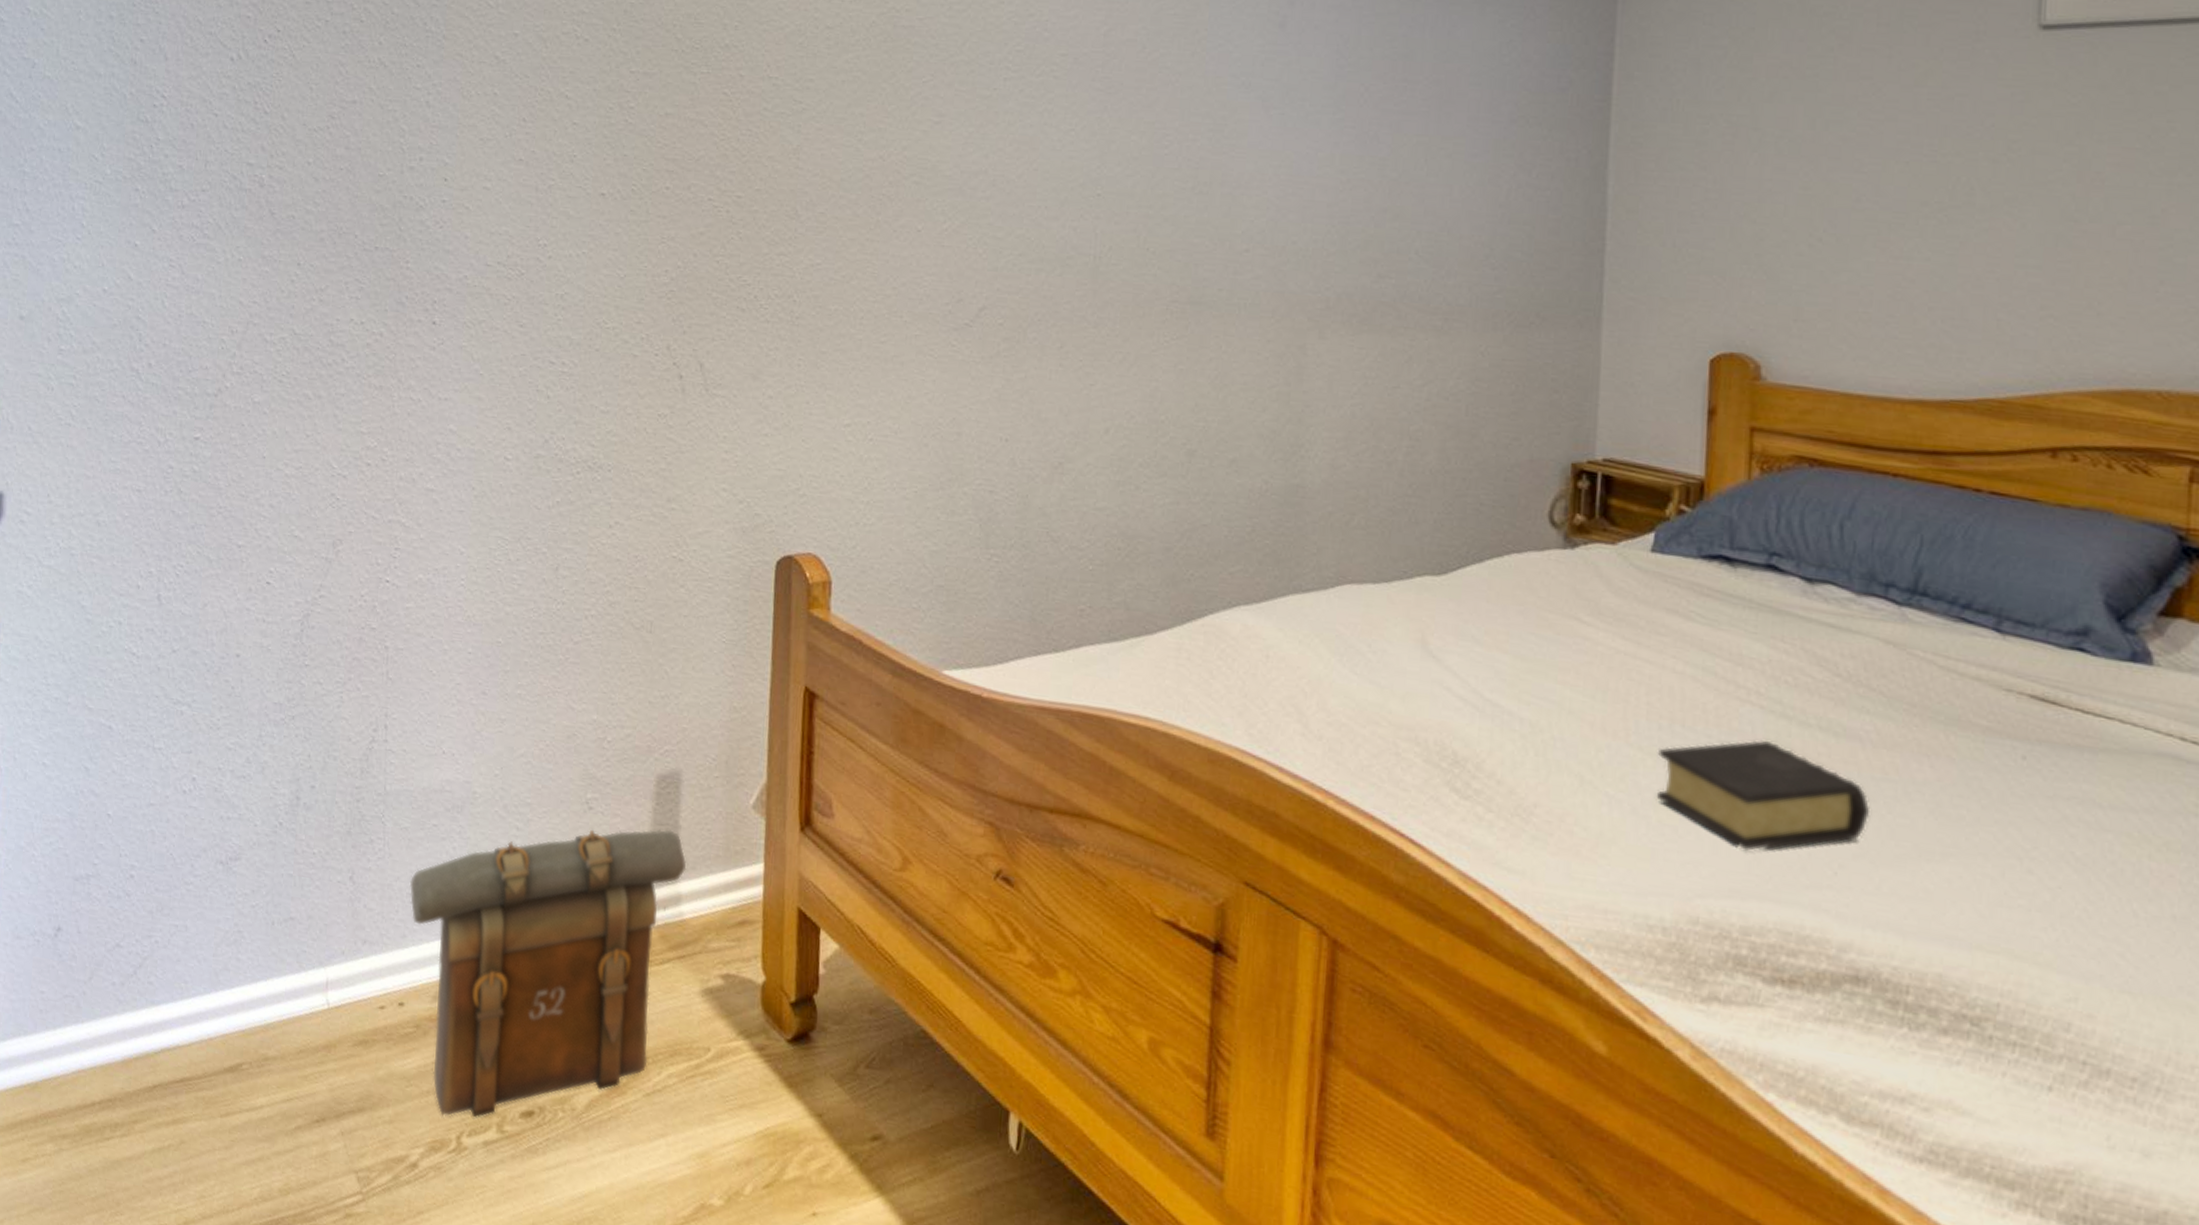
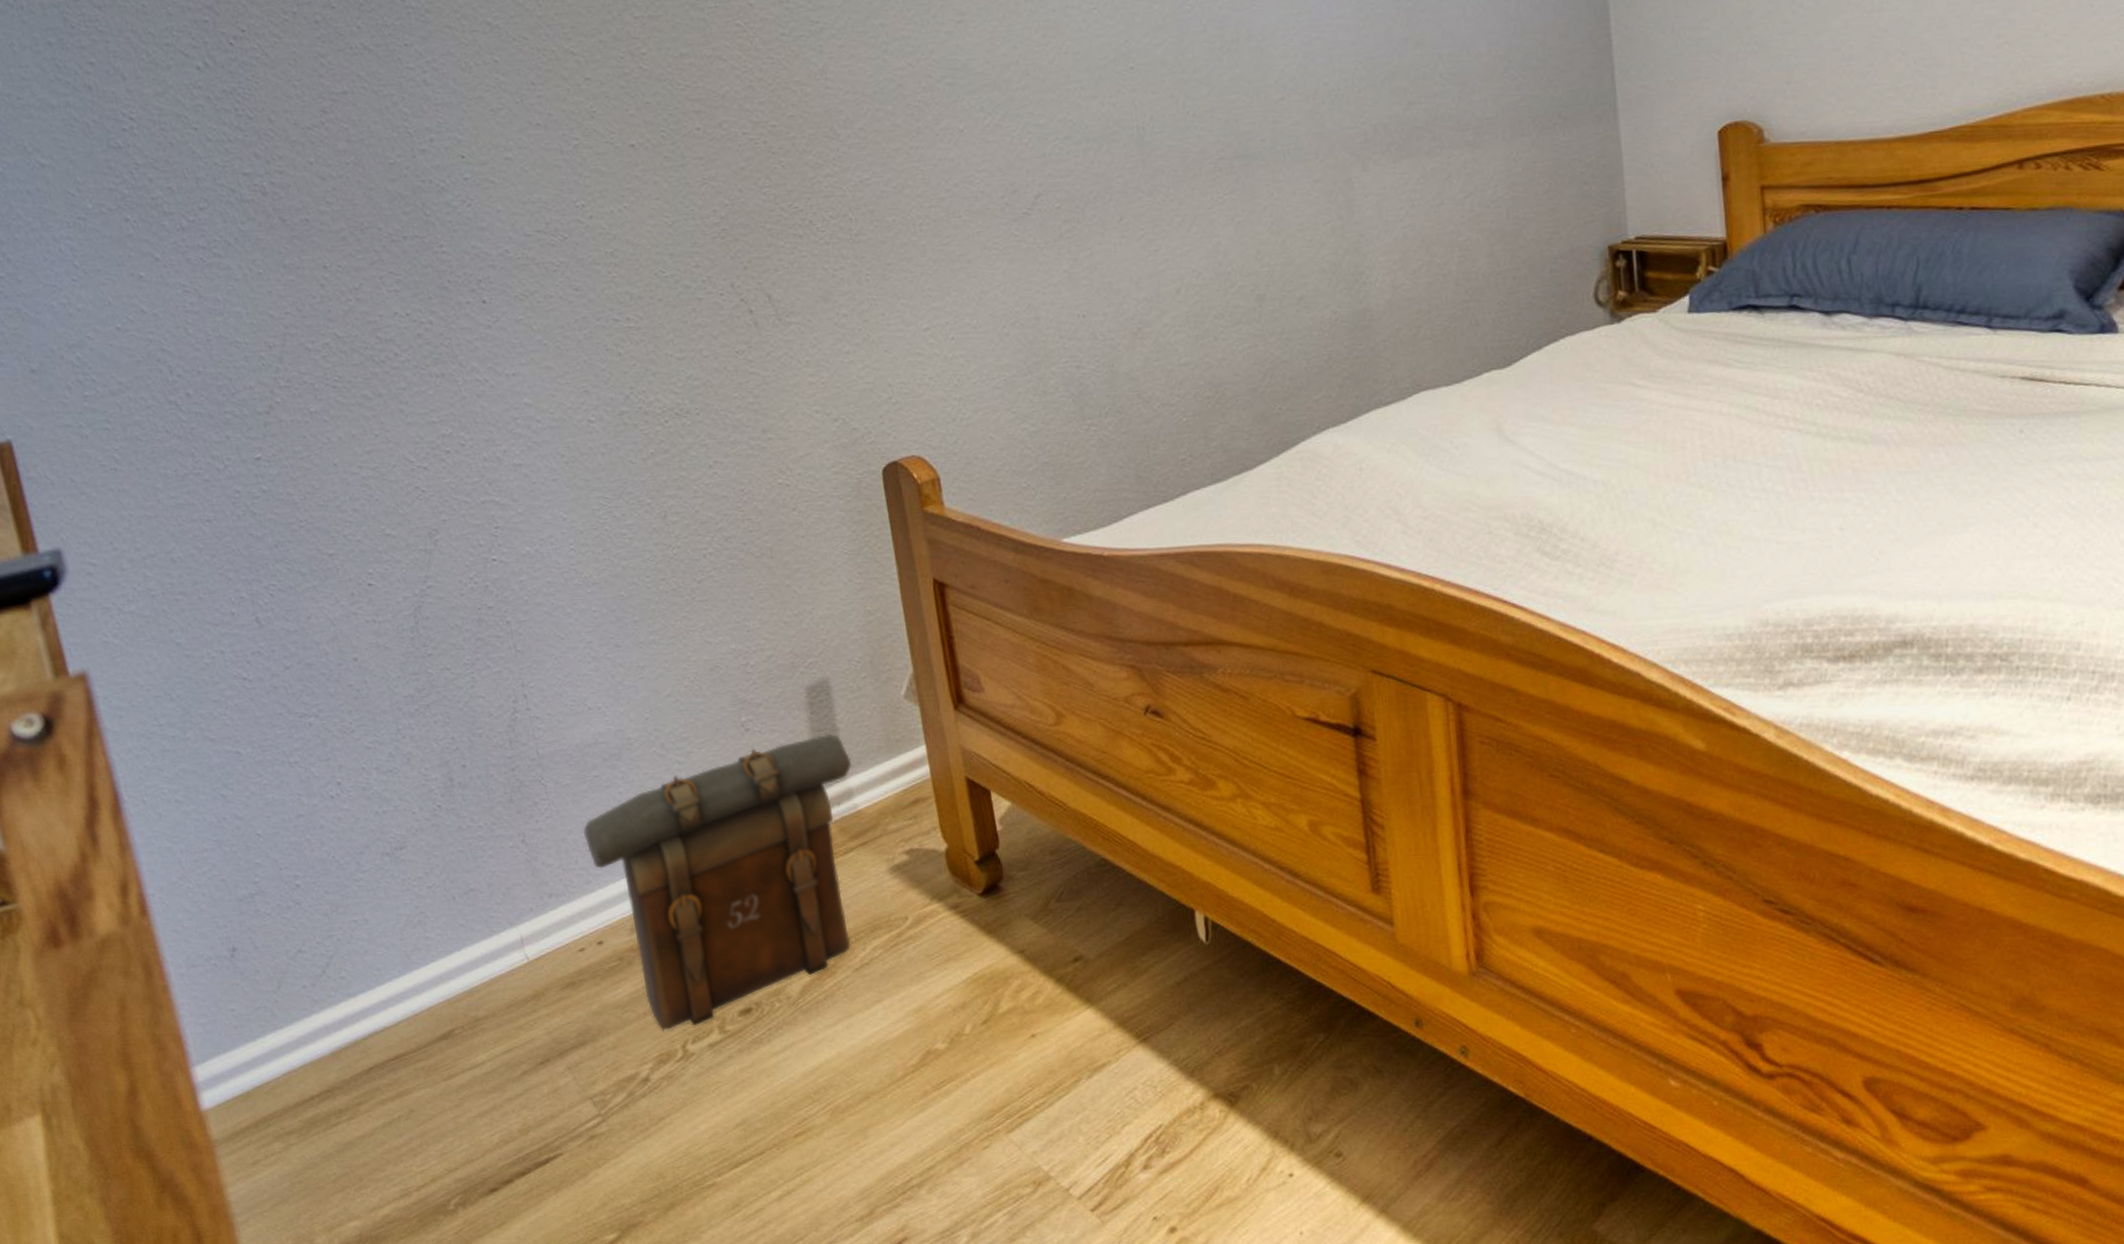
book: present [1656,739,1871,852] -> none [1715,458,1901,556]

